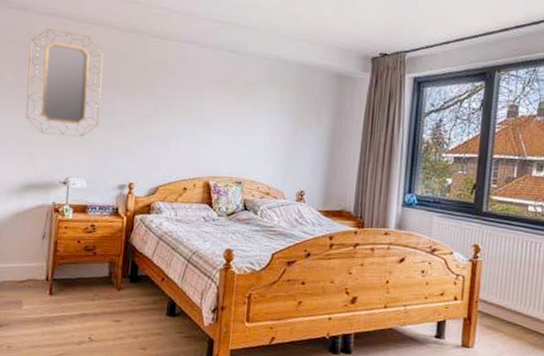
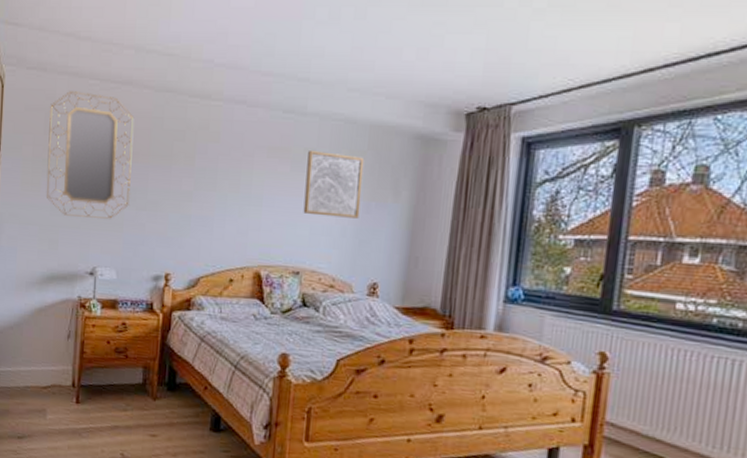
wall art: none [244,84,294,139] -> present [303,151,365,219]

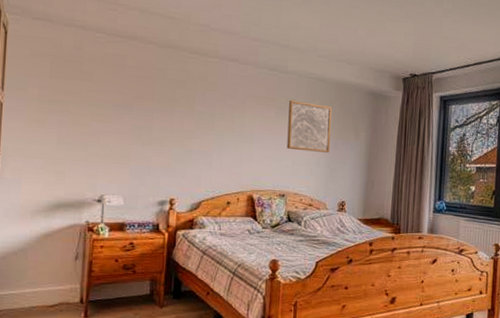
home mirror: present [46,91,134,219] -> none [52,41,140,153]

